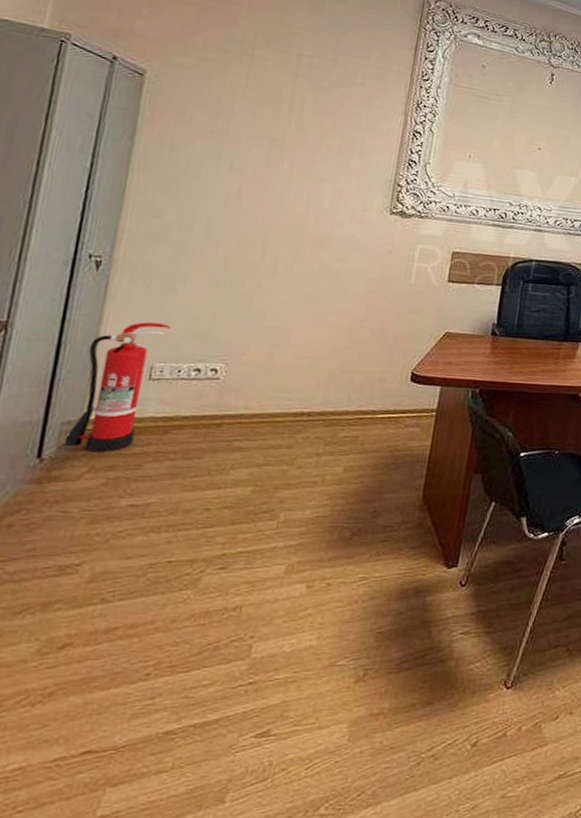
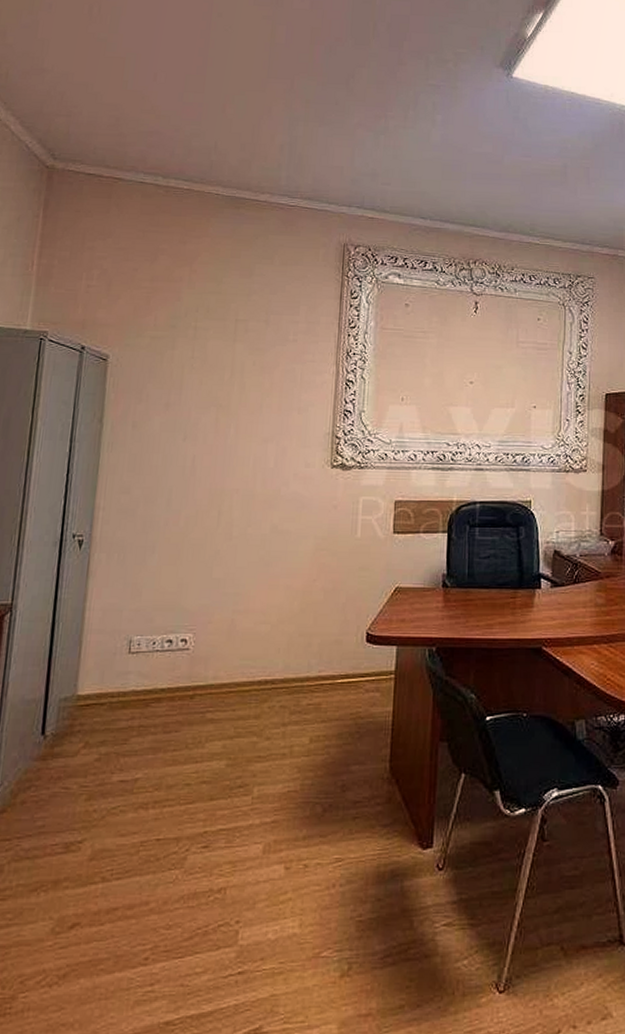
fire extinguisher: present [60,321,171,453] -> none [59,595,144,728]

